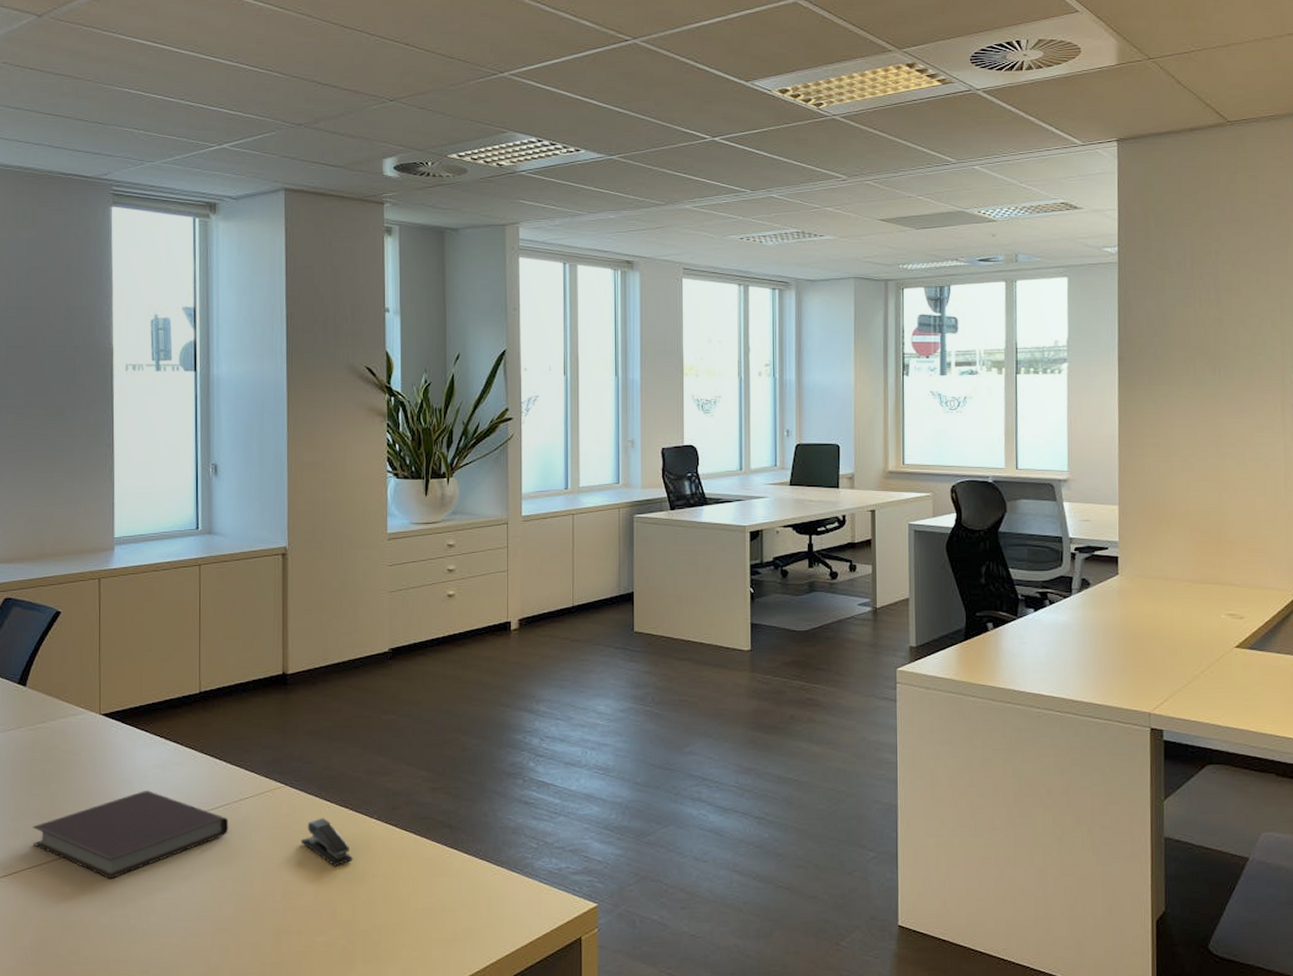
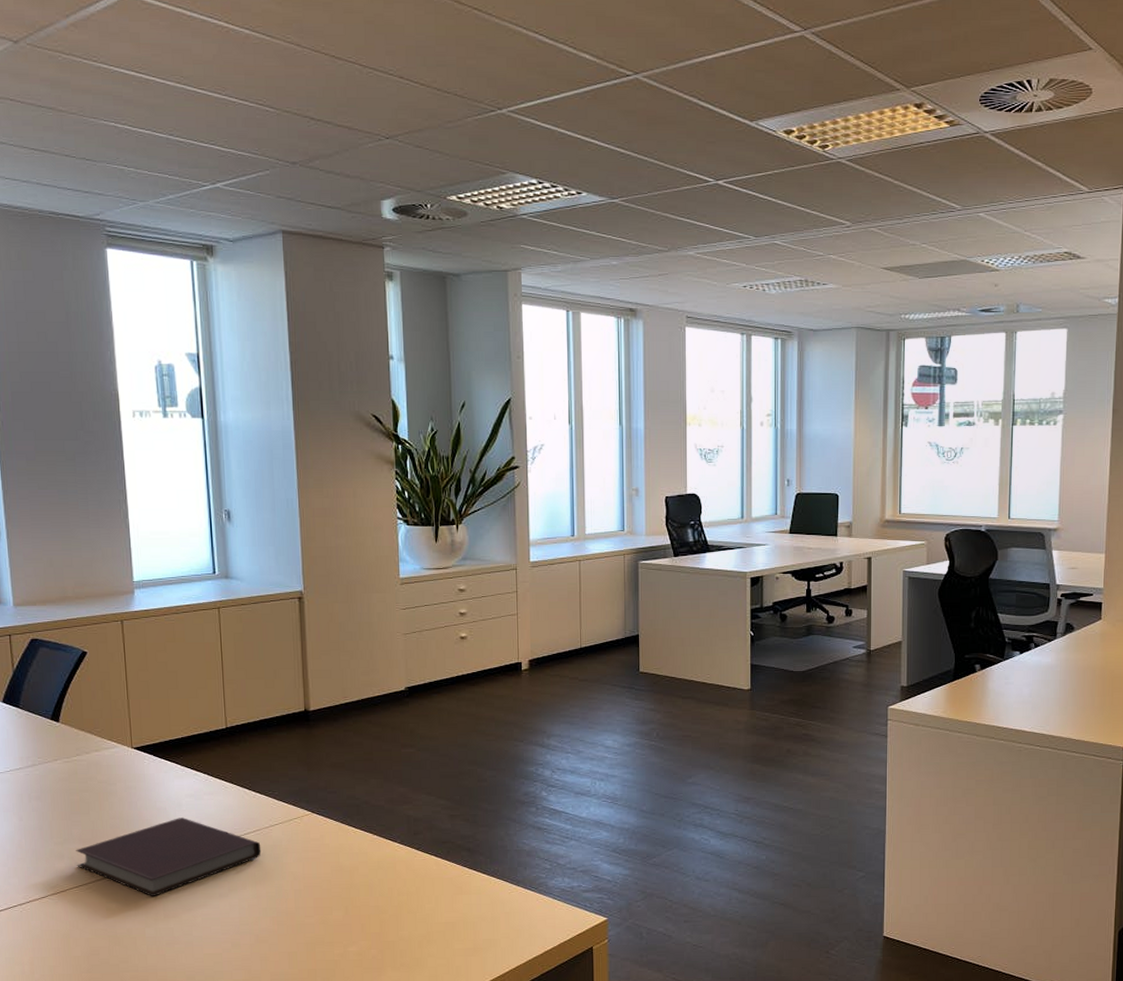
stapler: present [300,818,353,867] -> none [329,842,379,886]

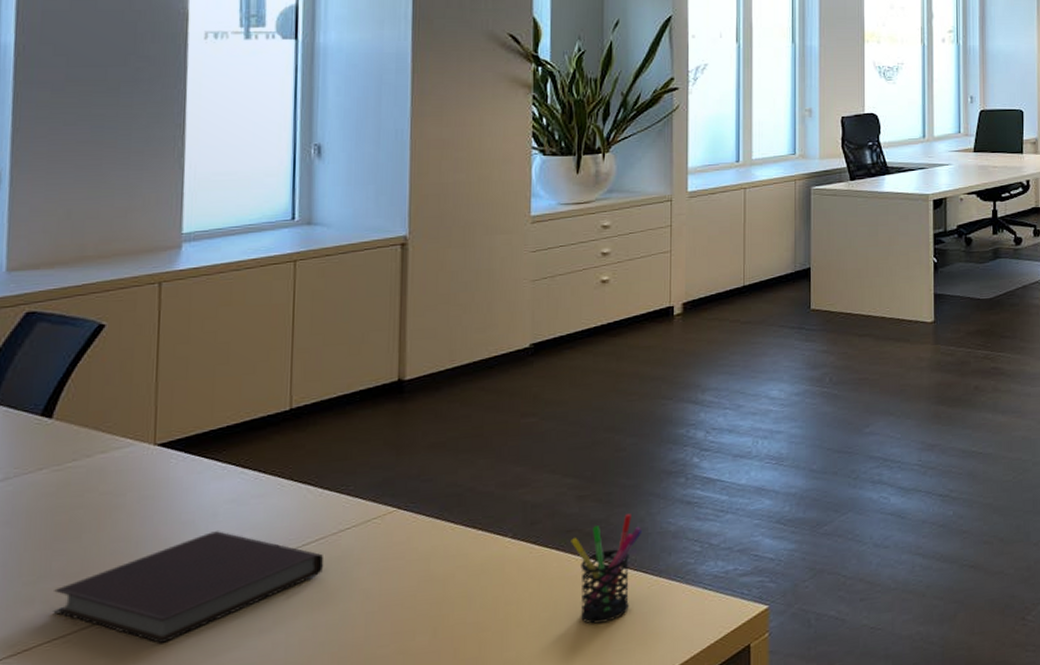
pen holder: none [446,833,503,917] -> present [571,514,643,624]

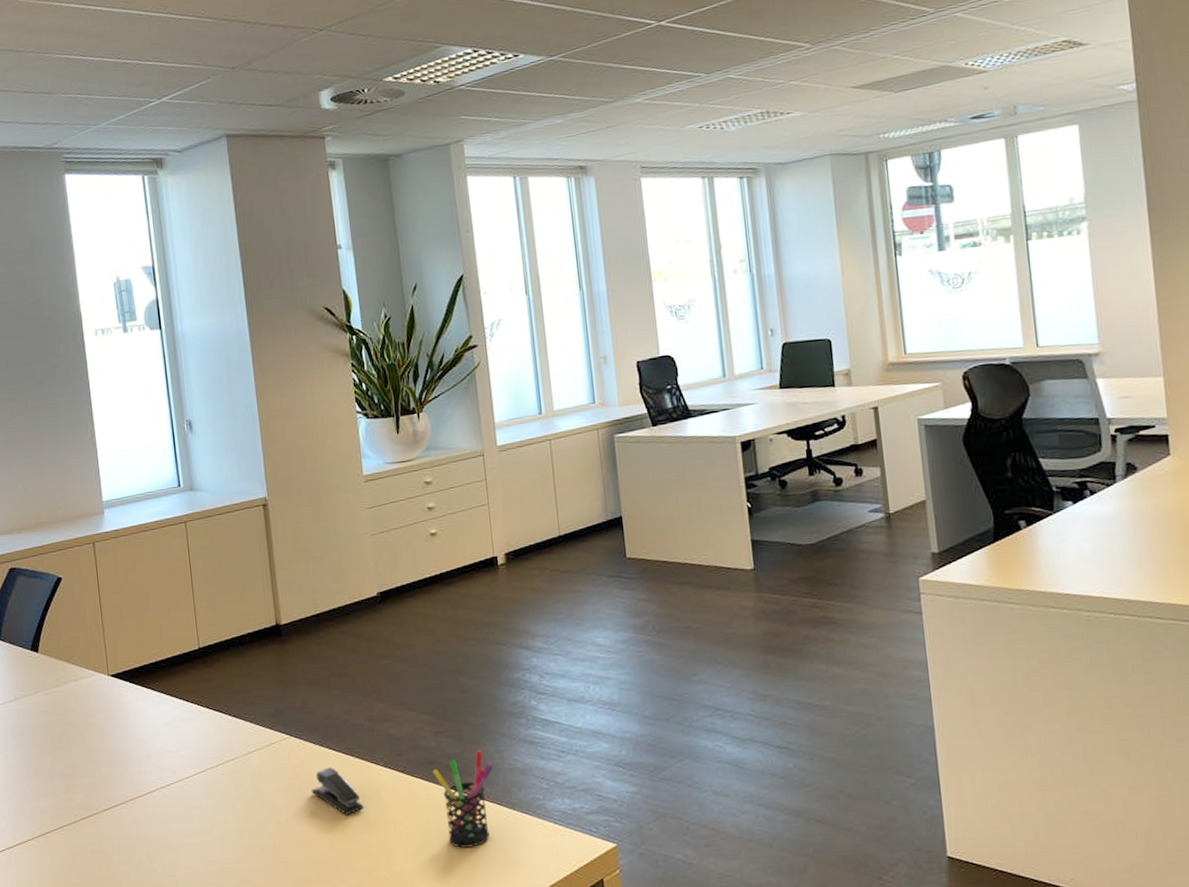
notebook: present [53,531,324,645] -> none [59,748,241,836]
stapler: none [416,542,482,598] -> present [311,767,364,816]

